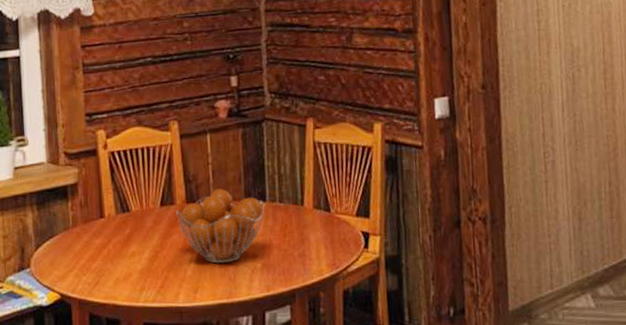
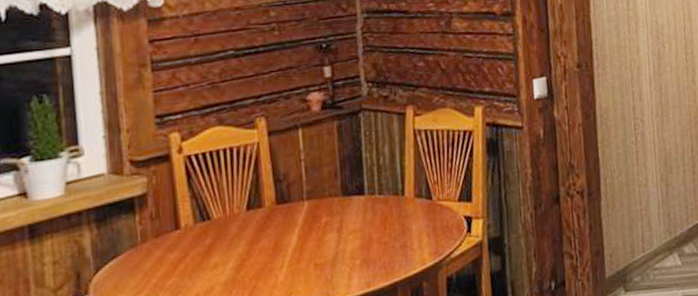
fruit basket: present [175,189,265,264] -> none [264,185,363,265]

